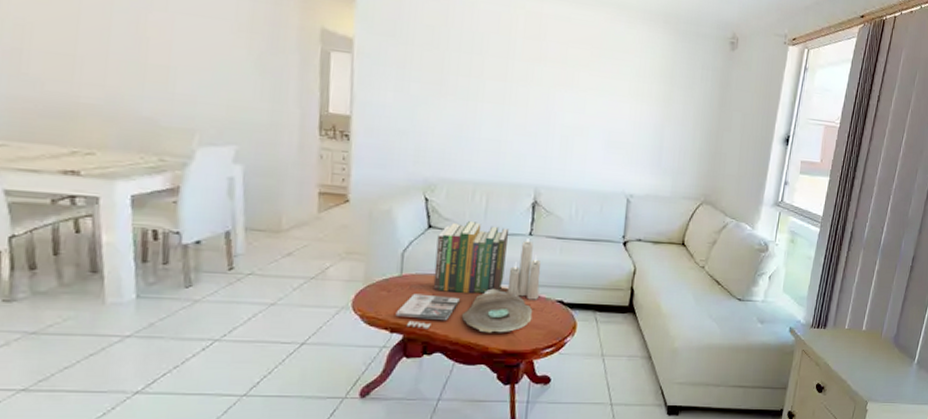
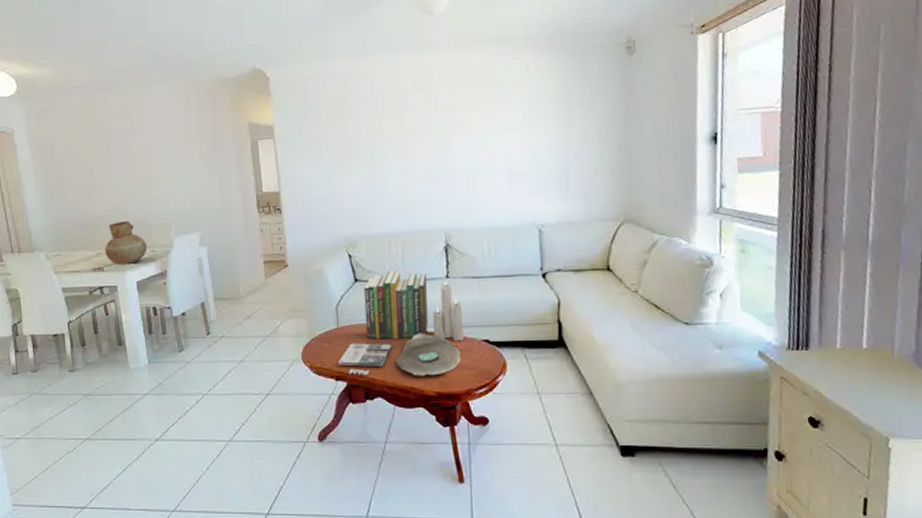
vase: none [85,115,154,173] -> present [105,221,147,266]

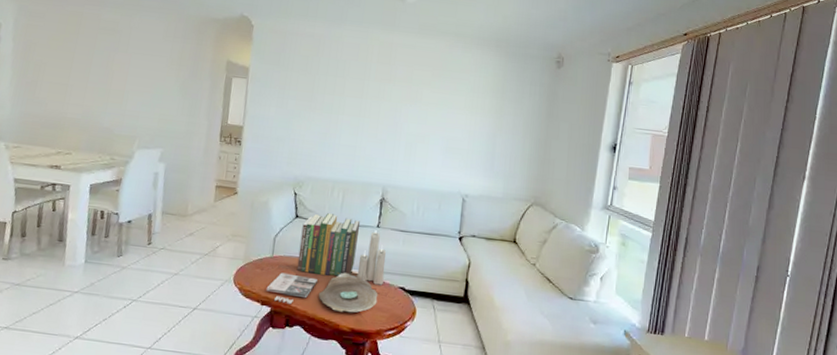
vase: present [105,221,147,266] -> none [65,126,109,168]

